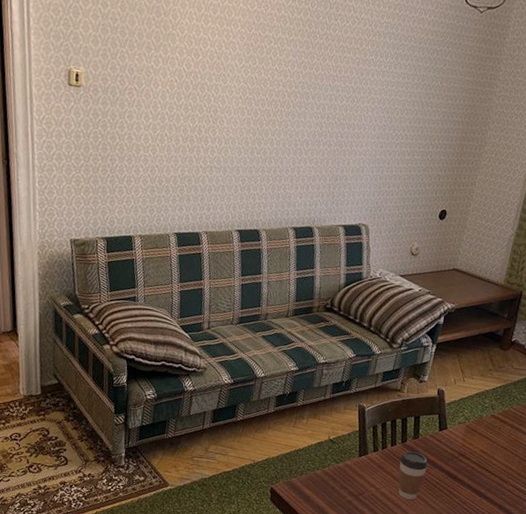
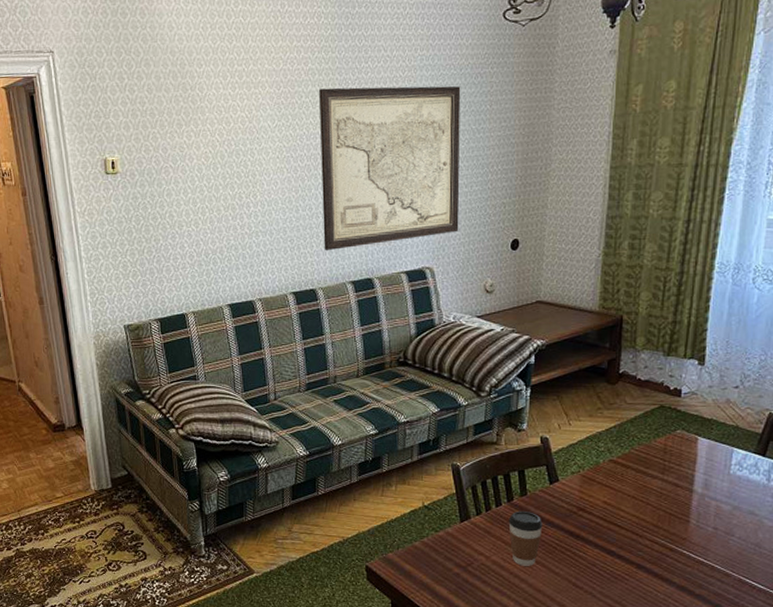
wall art: none [272,37,418,196] -> present [319,86,461,251]

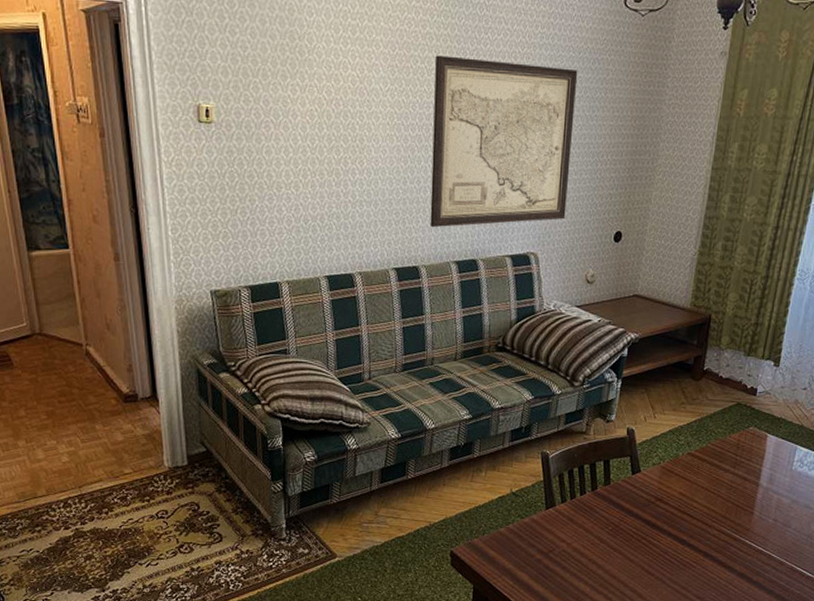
coffee cup: present [508,510,543,566] -> none [591,499,623,553]

